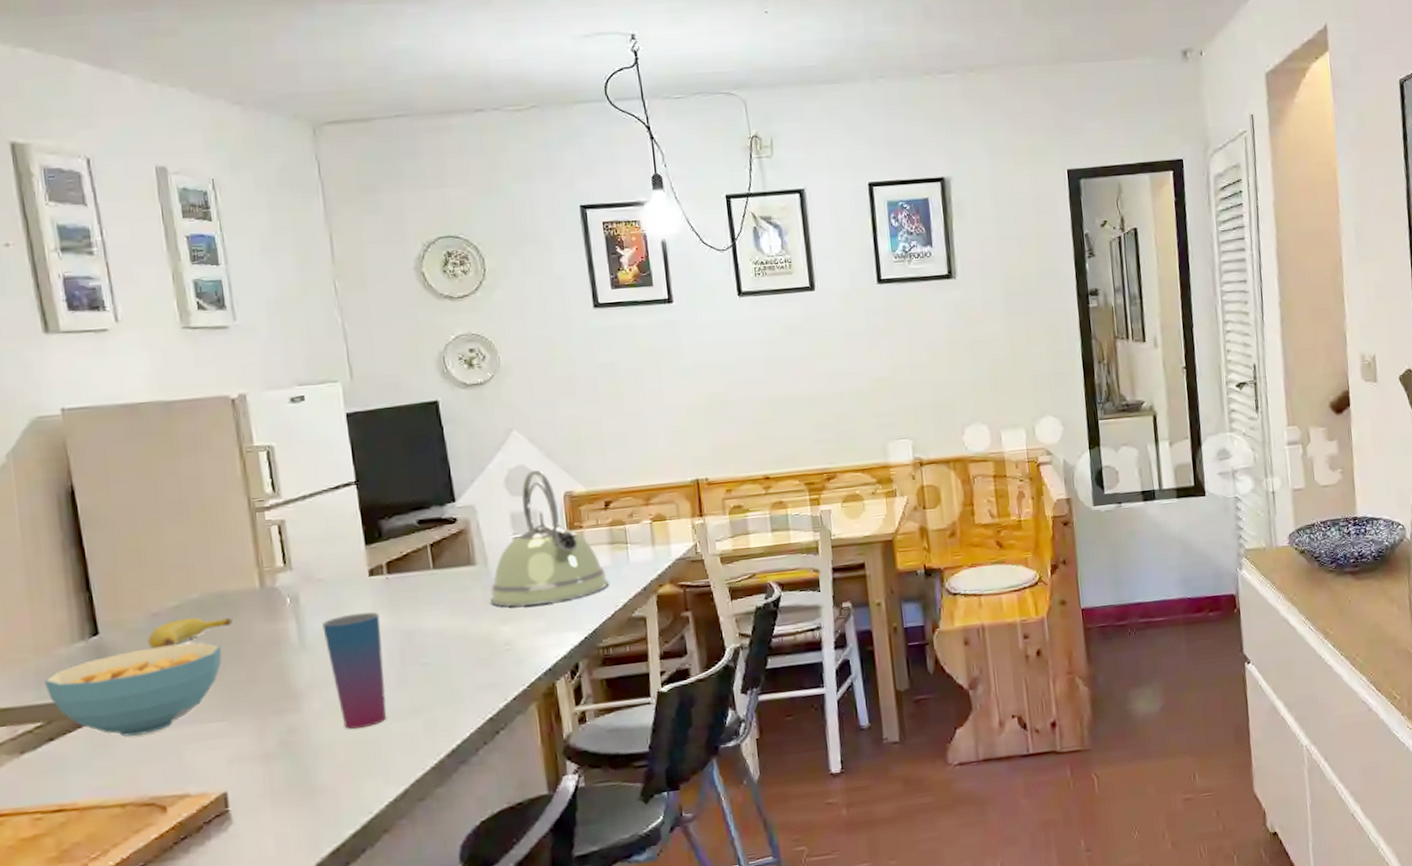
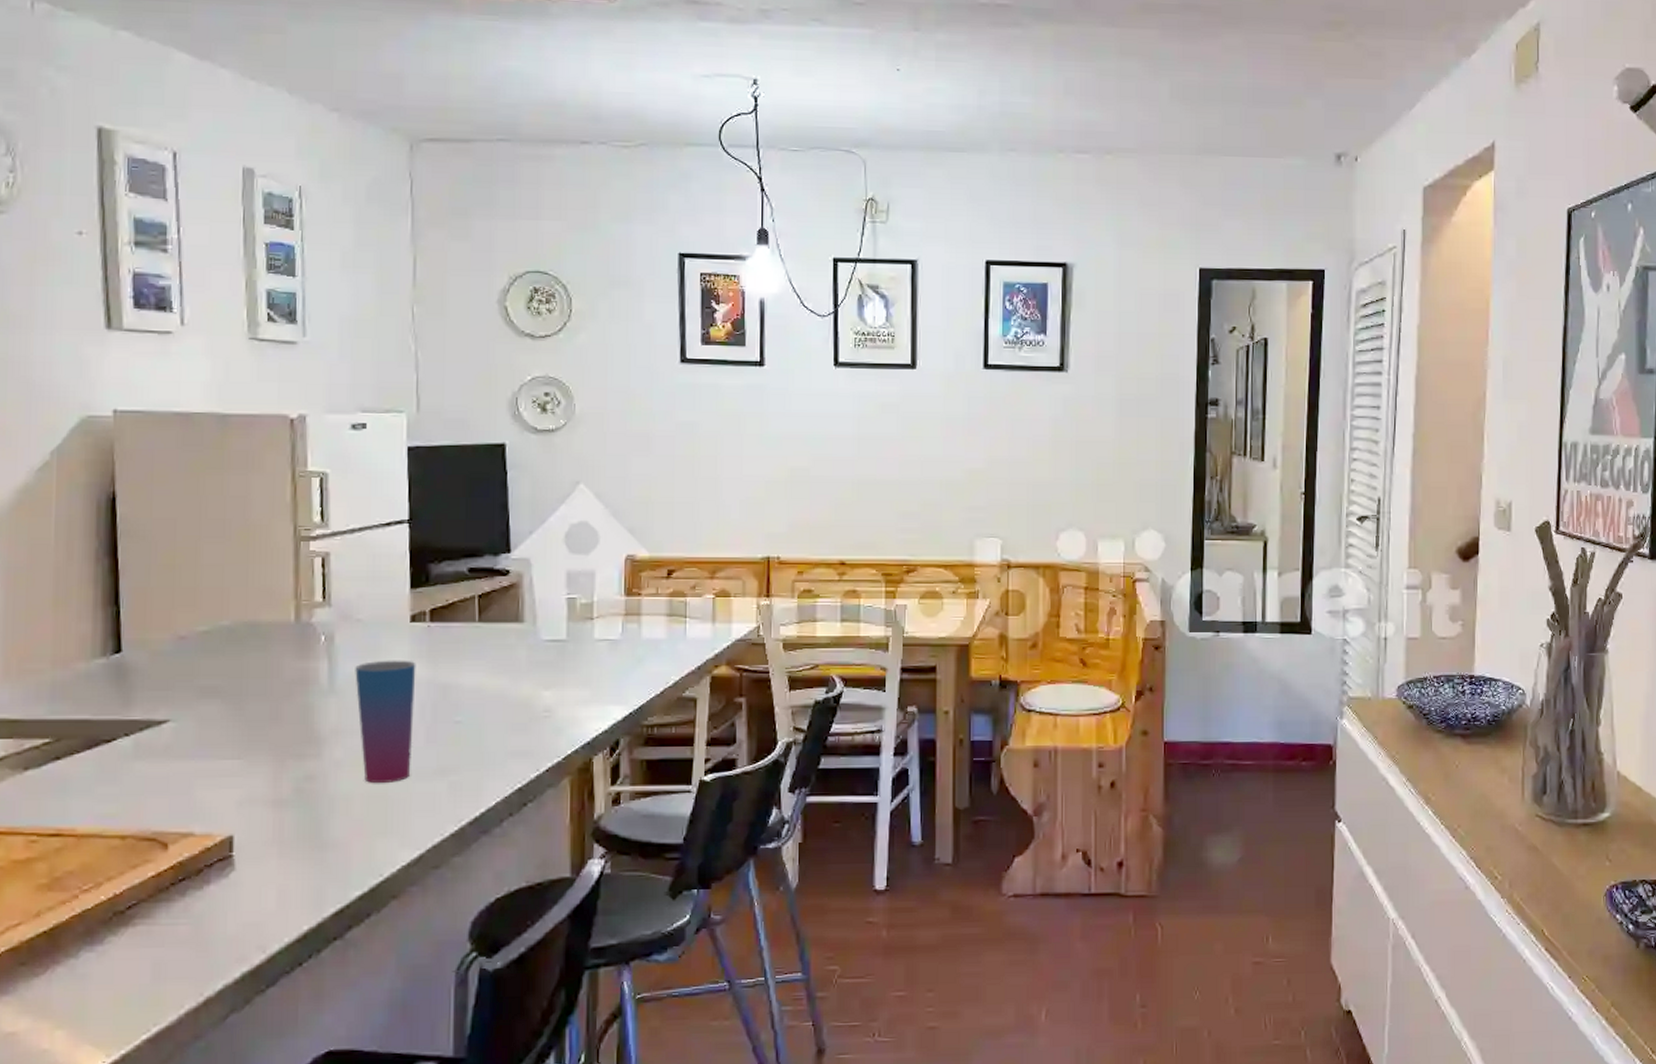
cereal bowl: present [44,642,222,737] -> none [58,672,247,764]
banana: present [147,618,232,649] -> none [171,645,262,674]
kettle: present [490,470,609,607] -> none [534,529,662,673]

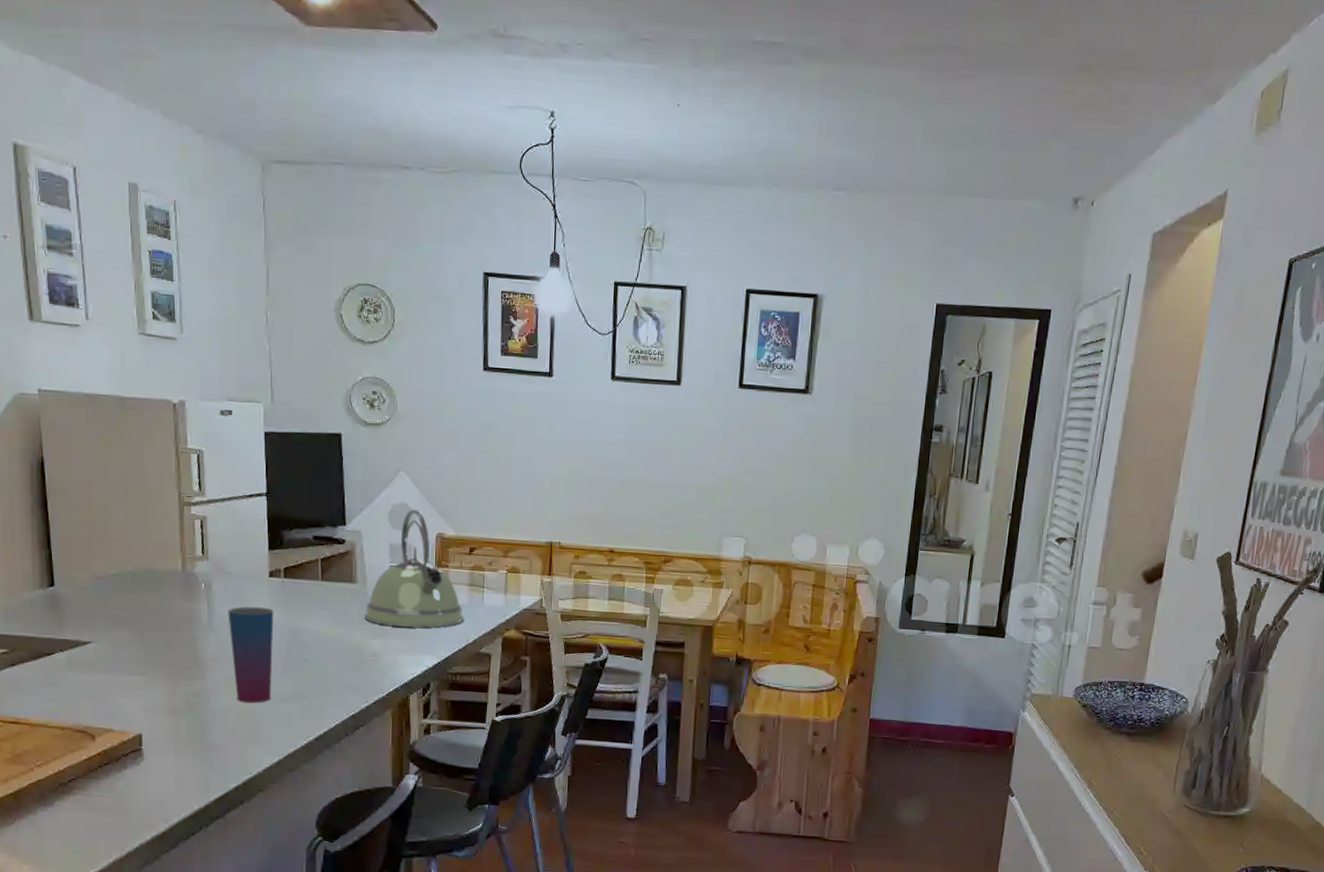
kettle: none [534,529,662,673] -> present [364,510,464,628]

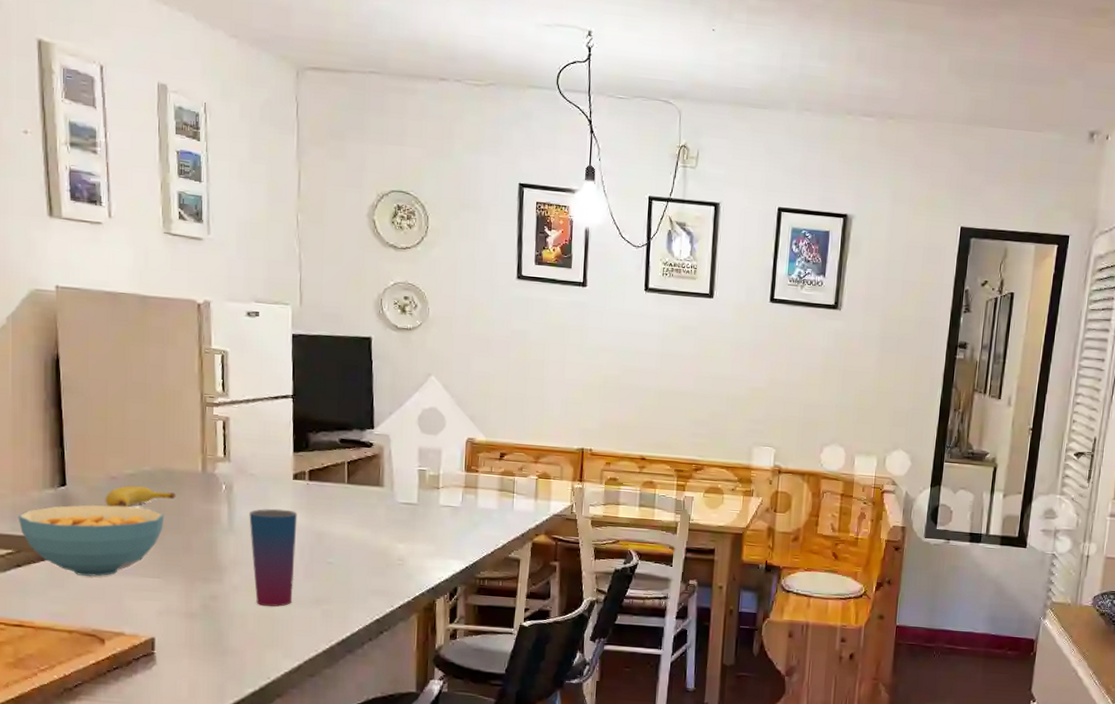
cereal bowl: none [11,604,148,675] -> present [18,505,165,577]
banana: none [91,584,158,607] -> present [105,485,176,508]
kettle: present [364,510,464,628] -> none [391,414,493,533]

